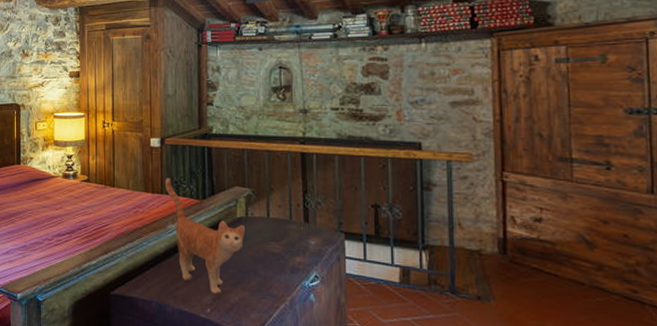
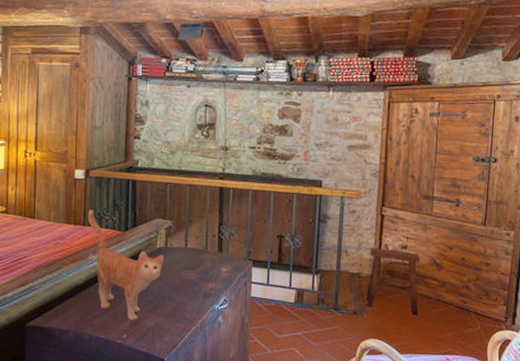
stool: none [491,219,567,306] -> present [366,247,421,316]

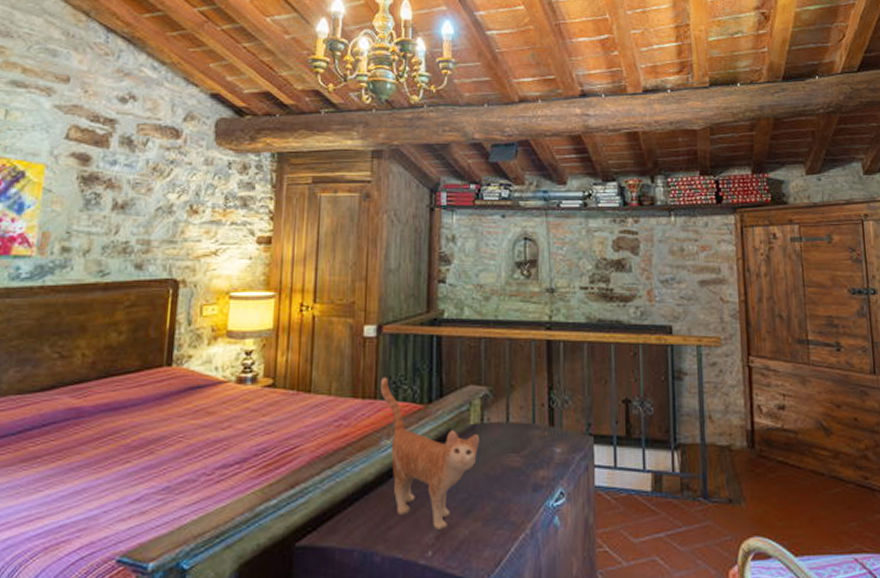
stool: present [366,247,421,316] -> none [739,409,811,501]

